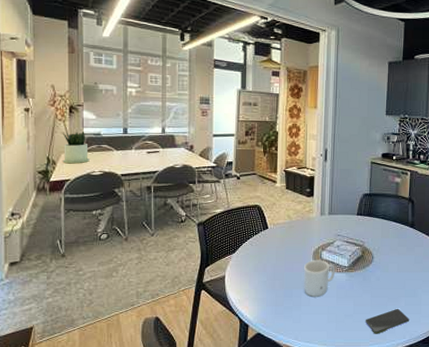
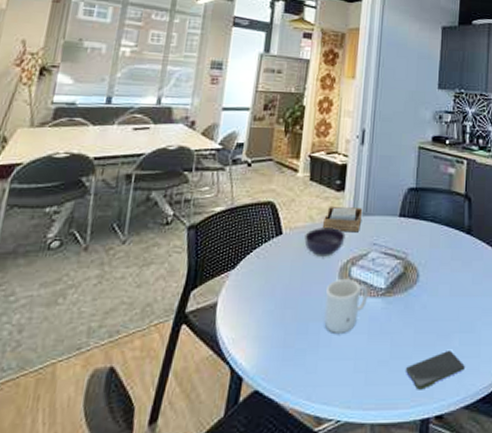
planter: present [61,131,90,164] -> none [15,99,57,142]
bowl: none [285,224,316,245] -> present [304,228,346,258]
napkin holder: none [299,209,329,227] -> present [323,207,363,233]

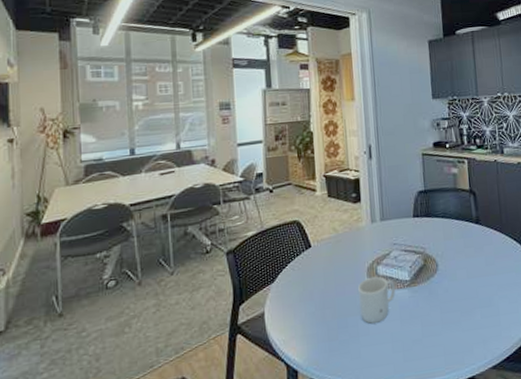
bowl: present [304,228,346,258] -> none [331,235,368,262]
napkin holder: present [323,207,363,233] -> none [346,214,380,238]
smartphone: present [406,349,465,390] -> none [438,323,489,359]

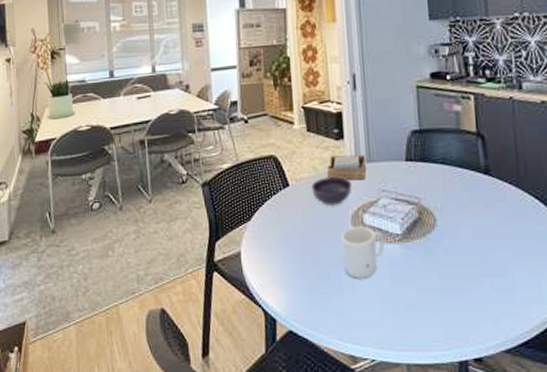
planter: none [55,158,90,200] -> present [45,79,76,120]
bowl: none [331,235,368,262] -> present [311,177,352,207]
napkin holder: none [346,214,380,238] -> present [327,155,367,181]

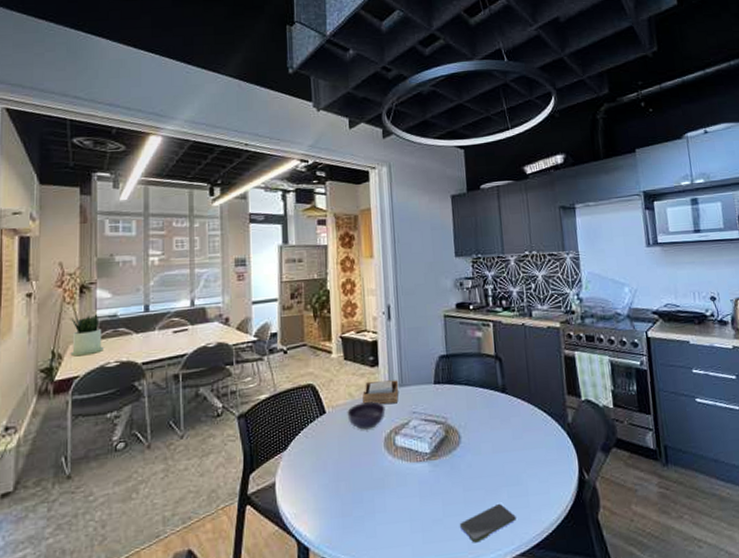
mug: present [340,225,384,279] -> none [373,447,414,499]
smartphone: none [436,294,501,333] -> present [460,503,516,543]

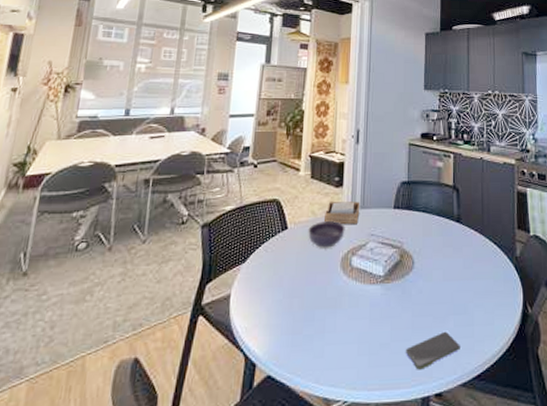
planter: present [69,314,104,357] -> none [44,114,81,153]

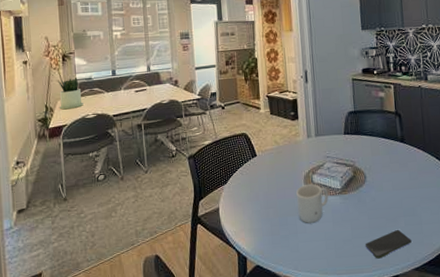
planter: none [44,114,81,153] -> present [57,77,84,110]
bowl: present [308,221,345,250] -> none [273,148,305,171]
napkin holder: present [324,202,360,225] -> none [286,131,315,150]
mug: none [328,267,368,319] -> present [295,183,328,223]

